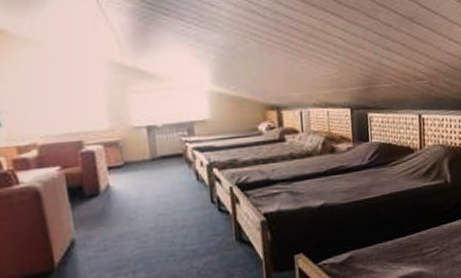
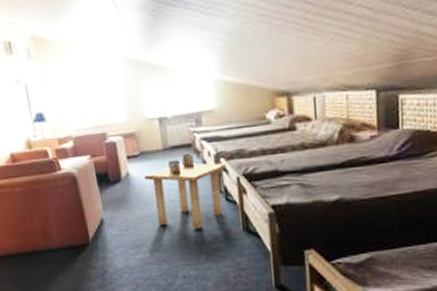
side table: none [128,164,219,244] -> present [144,154,226,230]

